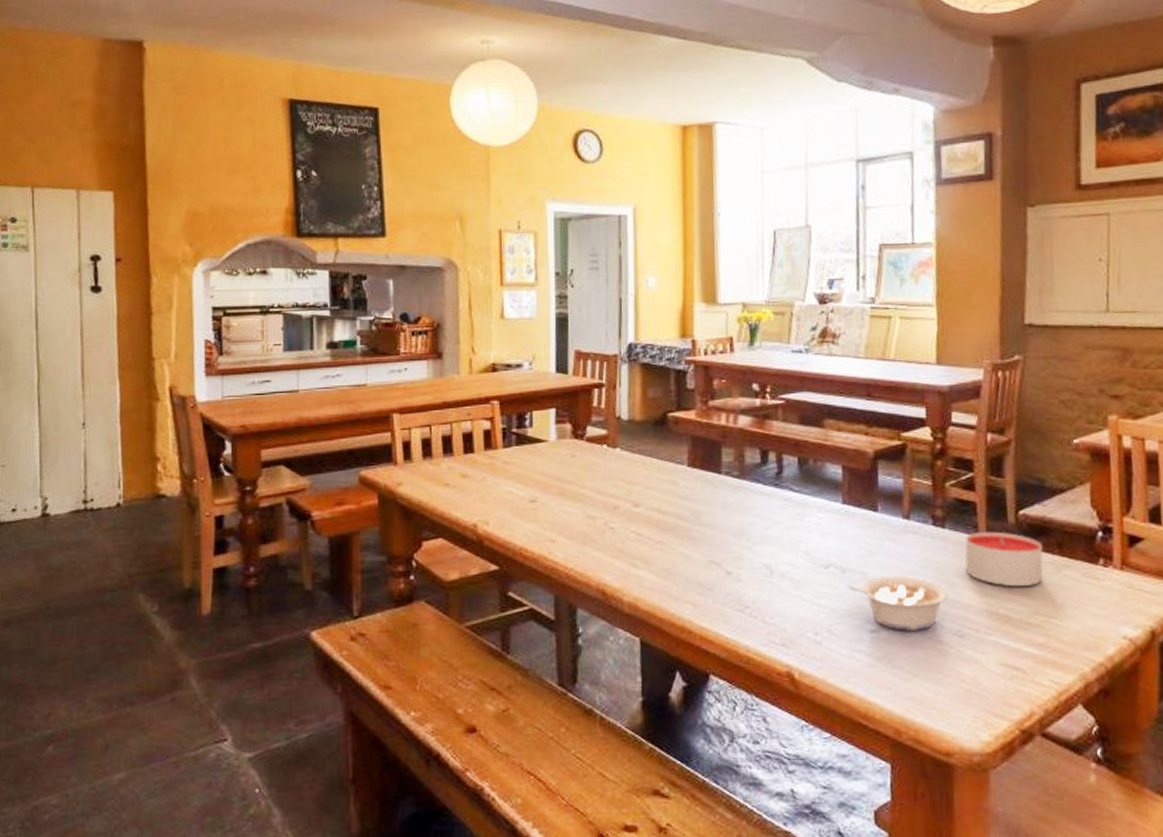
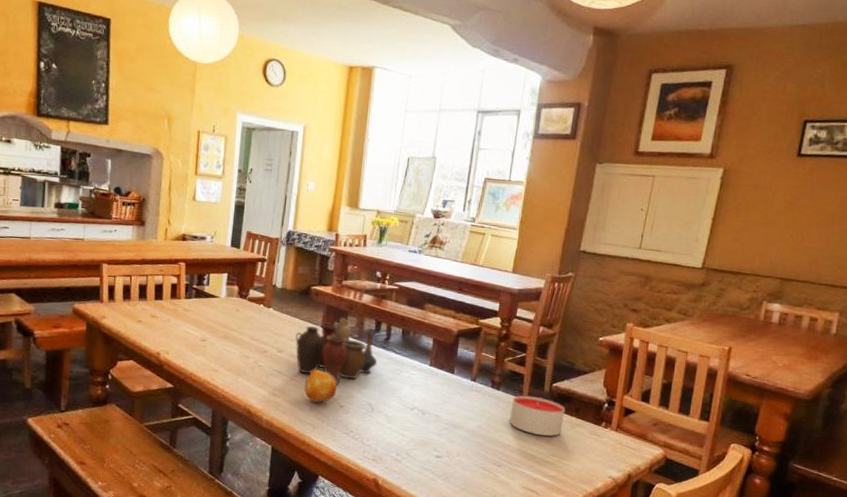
vase: none [655,450,770,543] -> present [295,317,378,385]
fruit: none [675,525,720,572] -> present [304,369,337,403]
legume: present [846,575,948,632] -> none [424,419,495,460]

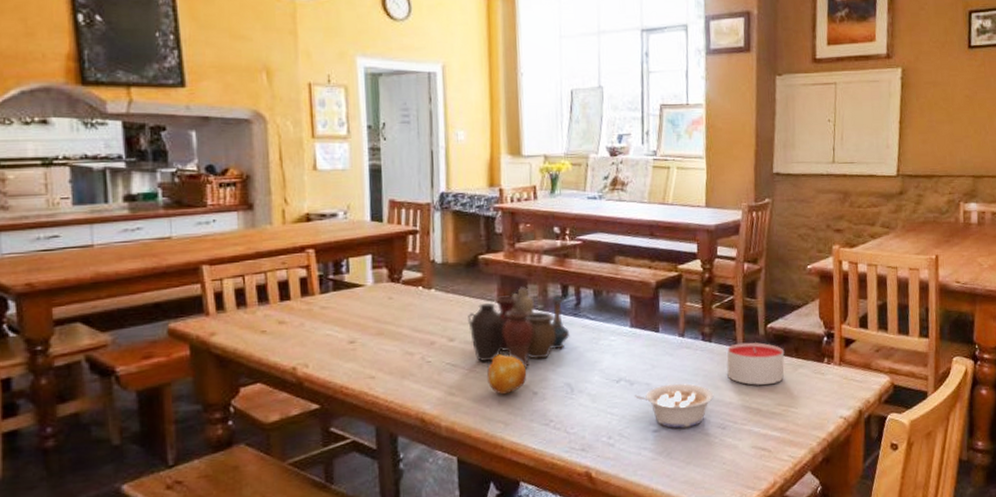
legume: none [424,419,495,460] -> present [634,383,714,429]

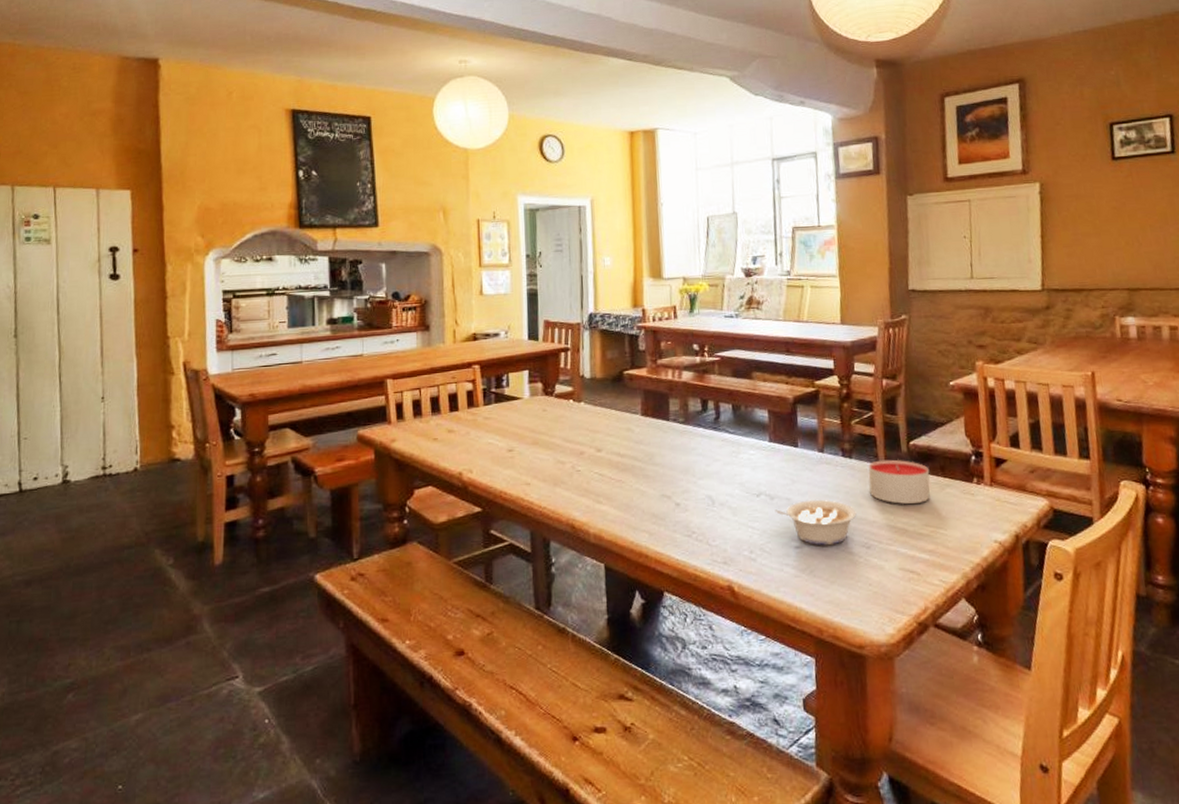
vase: present [468,286,570,369] -> none [614,401,711,480]
fruit: present [487,354,527,395] -> none [632,465,670,505]

